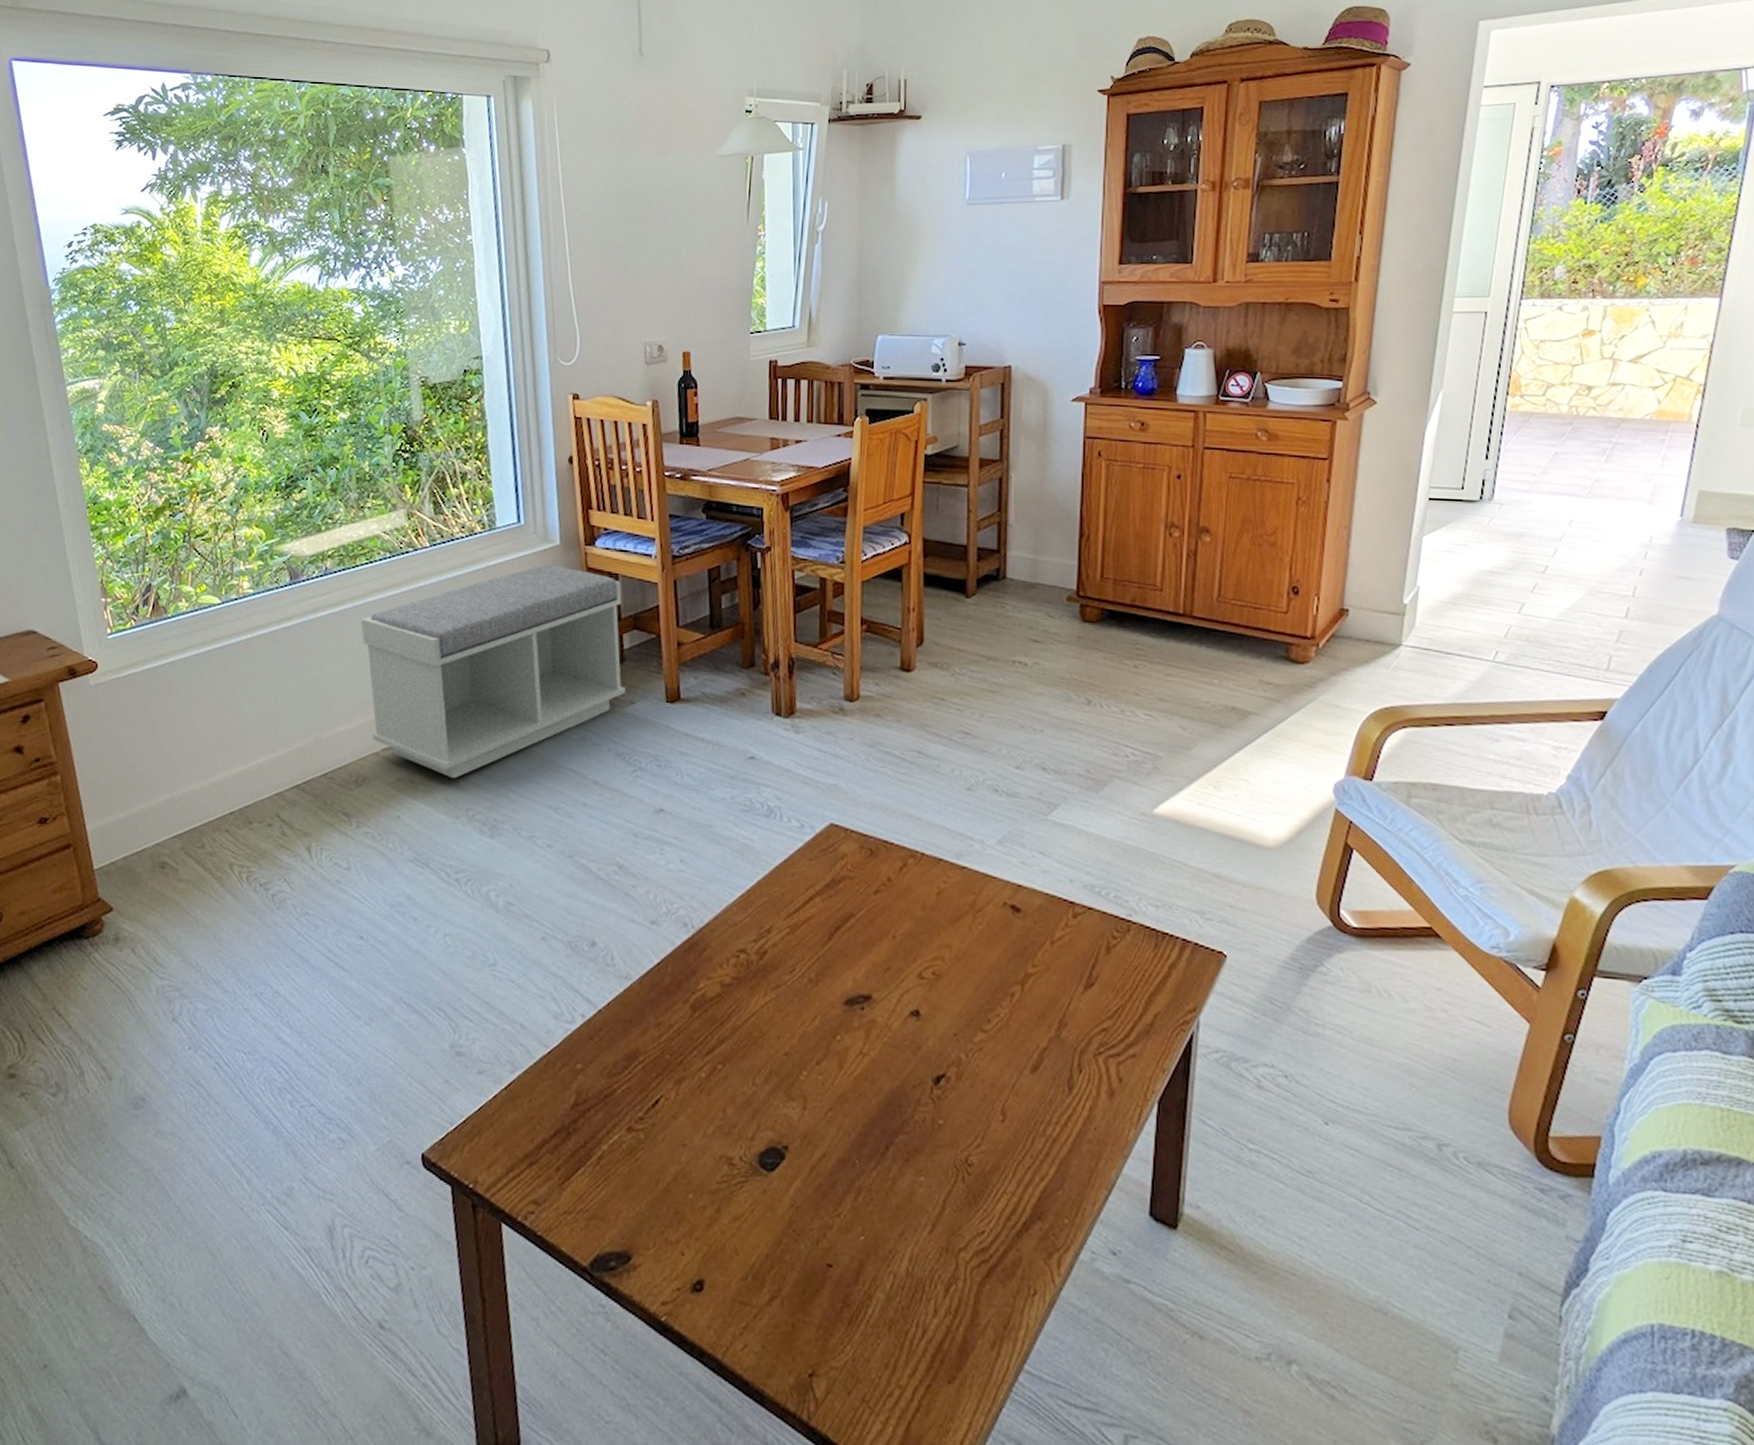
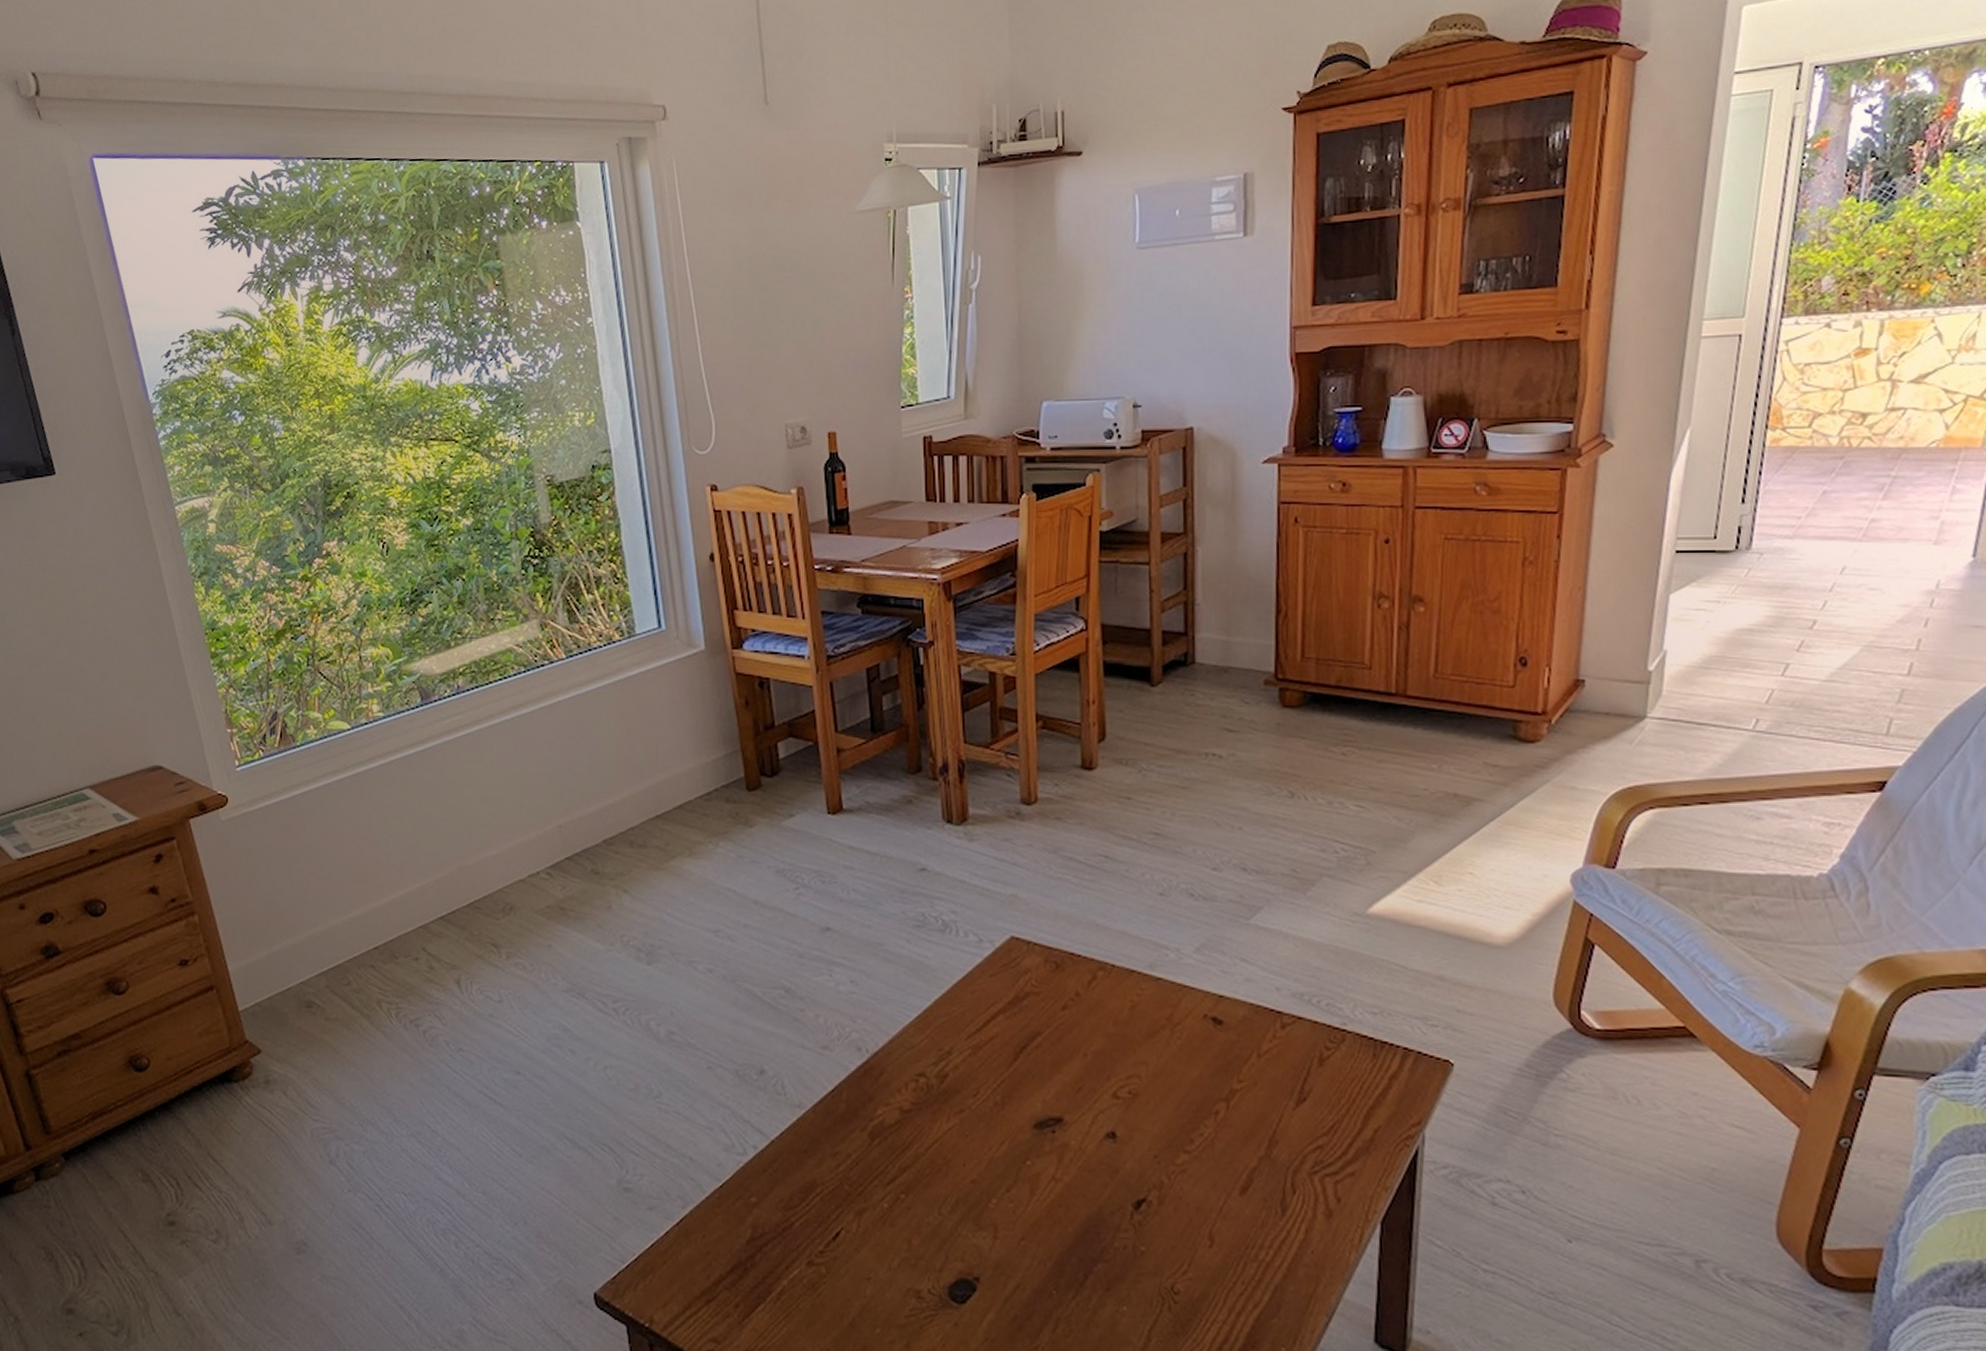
bench: present [360,564,627,779] -> none [497,671,784,904]

